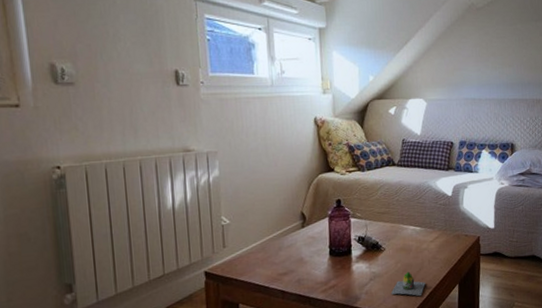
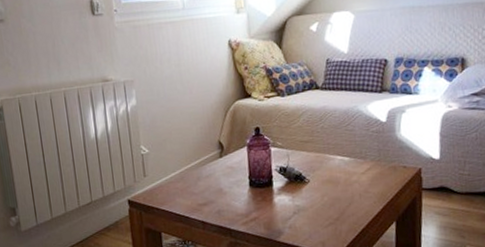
decorative egg: present [391,272,426,297] -> none [317,206,357,234]

